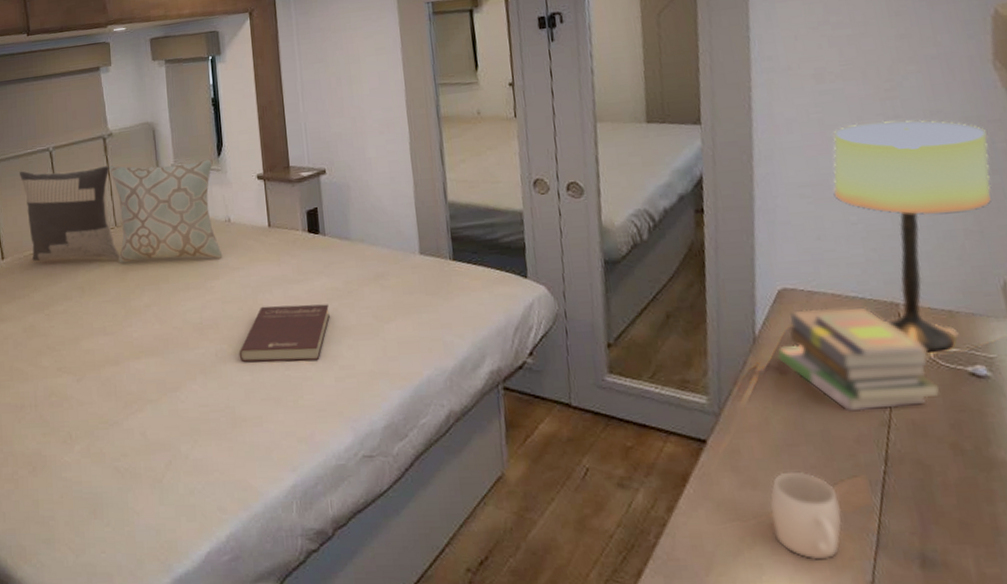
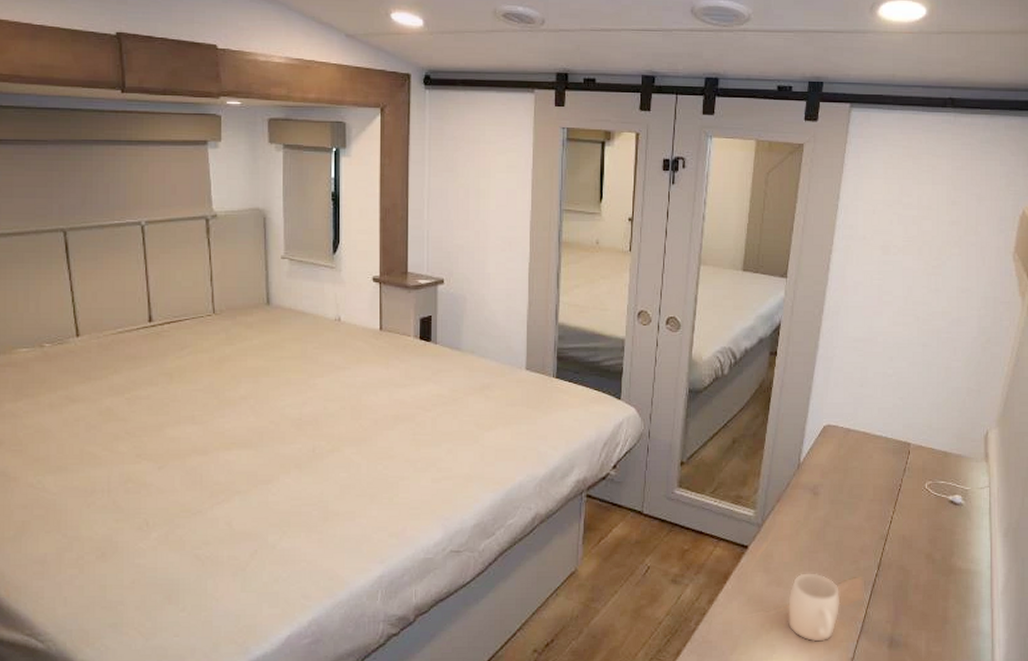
pillow: present [20,166,121,261] -> none [103,243,217,348]
pillow: present [109,158,223,264] -> none [211,249,329,356]
book: present [239,304,330,363] -> none [337,407,433,462]
books: present [777,308,939,412] -> none [815,443,926,527]
table lamp: present [833,119,991,351] -> none [879,292,997,482]

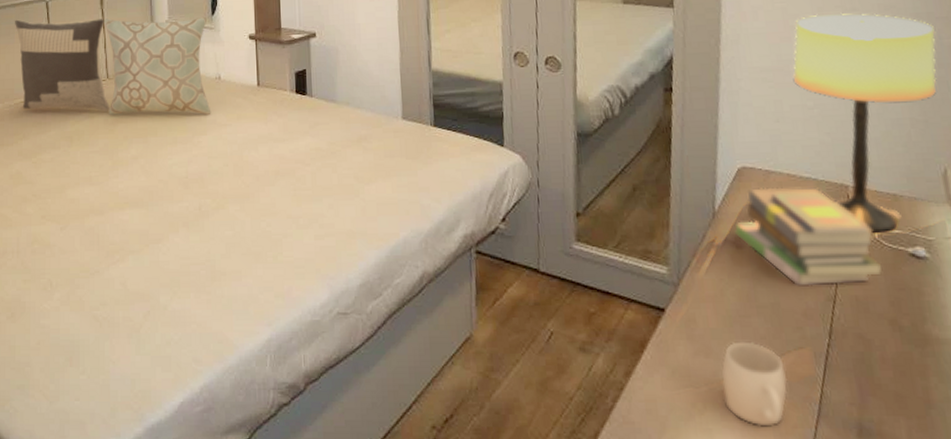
pillow: none [103,243,217,348] -> present [15,19,111,112]
pillow: none [211,249,329,356] -> present [104,16,212,115]
books: none [815,443,926,527] -> present [735,188,882,286]
table lamp: none [879,292,997,482] -> present [792,12,937,231]

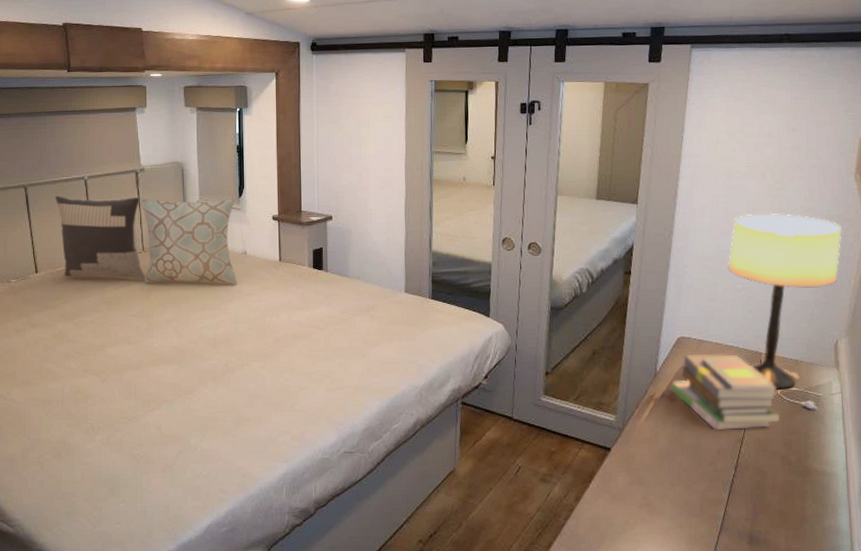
mug: present [720,341,788,427] -> none [650,473,700,537]

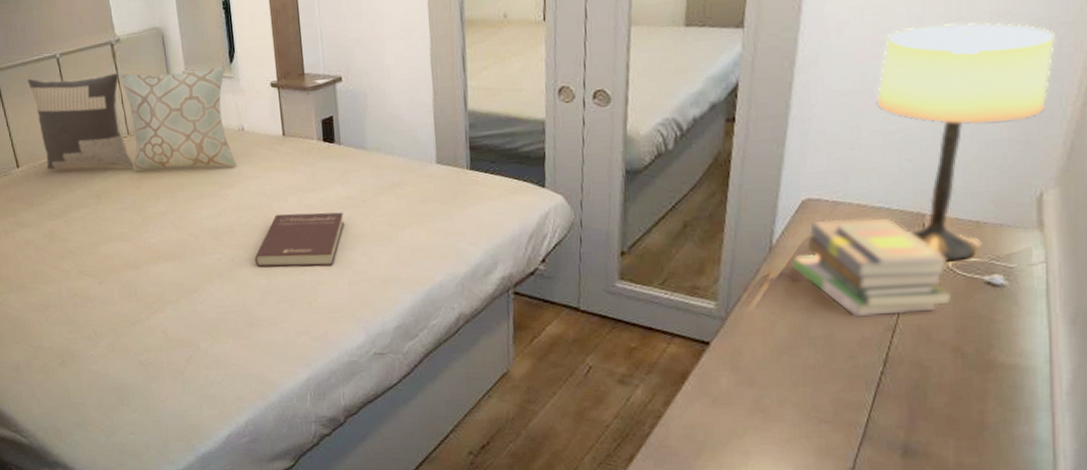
book: none [246,327,326,375] -> present [254,212,344,268]

